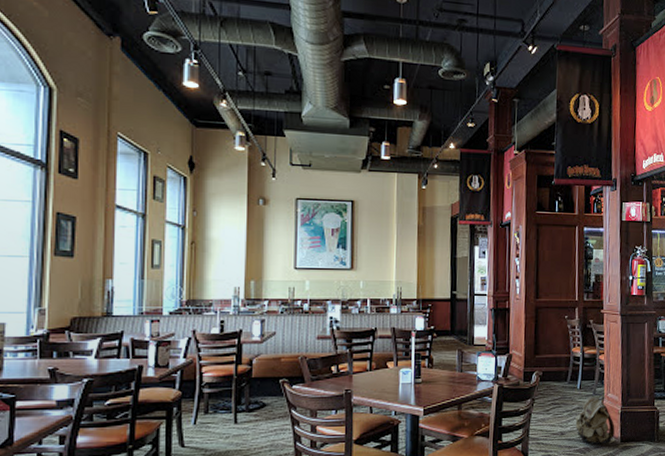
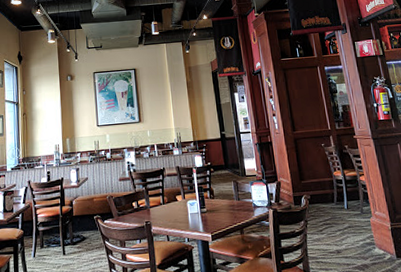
backpack: present [575,395,615,445] -> none [348,213,390,262]

